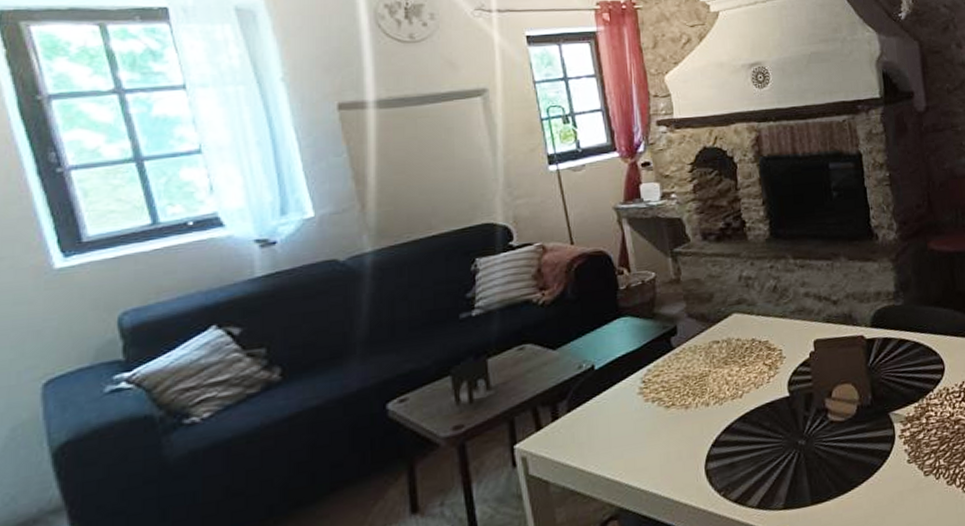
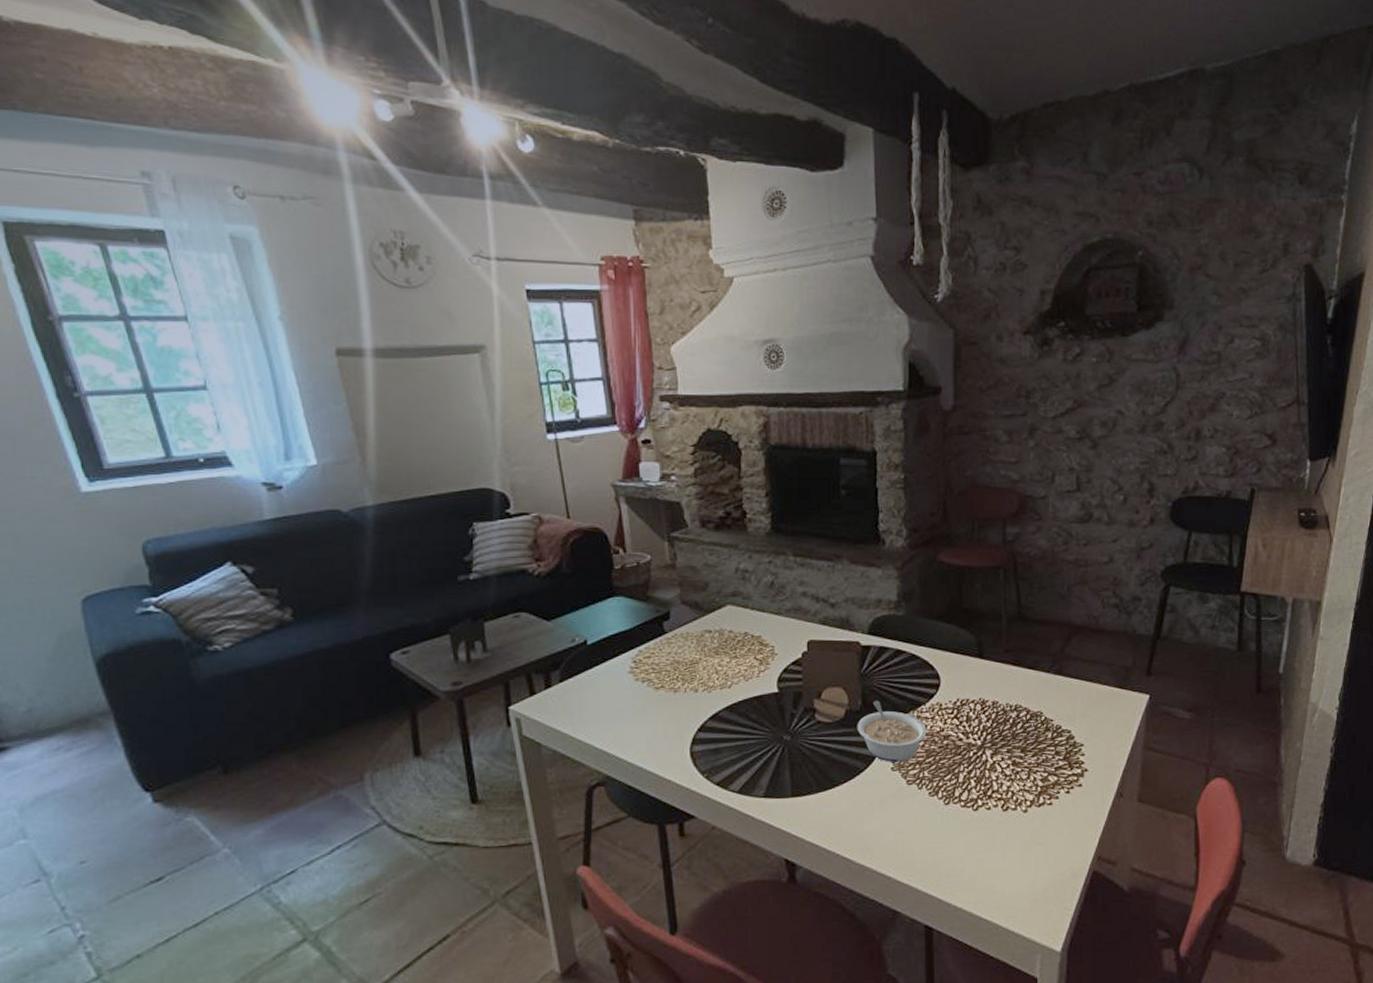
legume: none [869,392,938,455] -> present [857,700,927,762]

